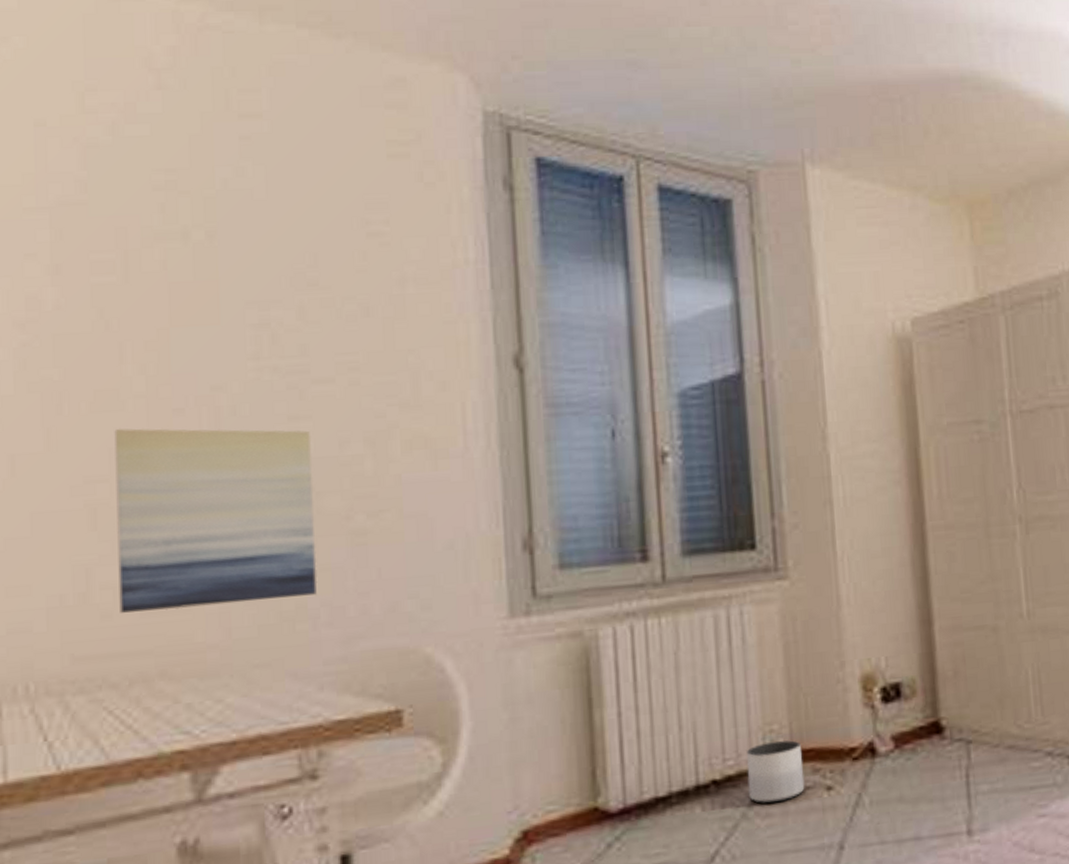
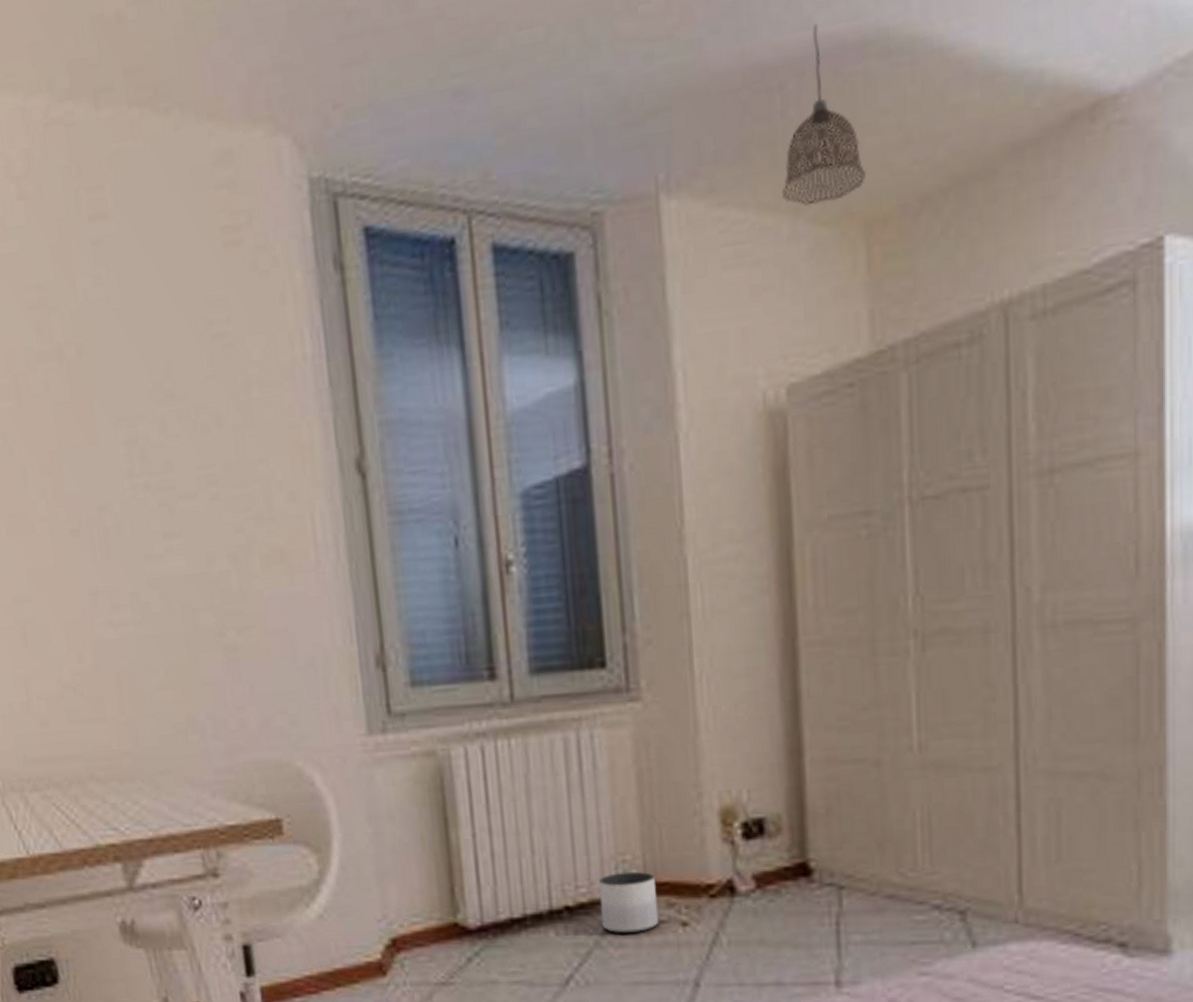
wall art: present [114,428,318,613] -> none [29,547,202,721]
pendant lamp: none [903,60,968,186] -> present [781,23,867,206]

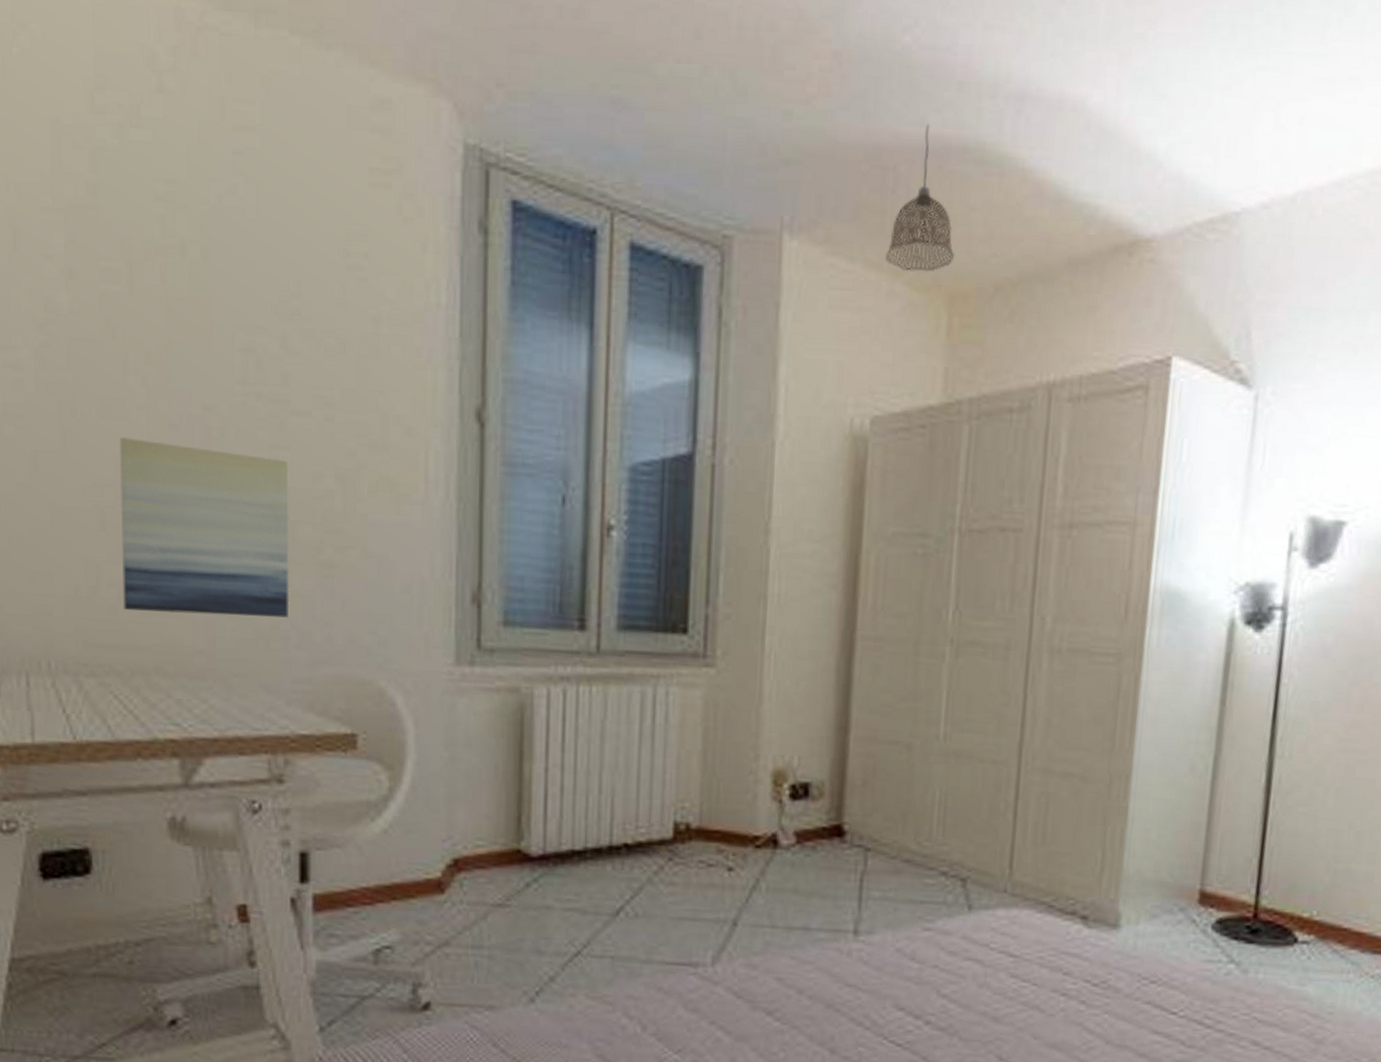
wall art: none [29,547,202,721] -> present [120,436,290,618]
planter: present [598,872,659,934] -> none [656,818,709,874]

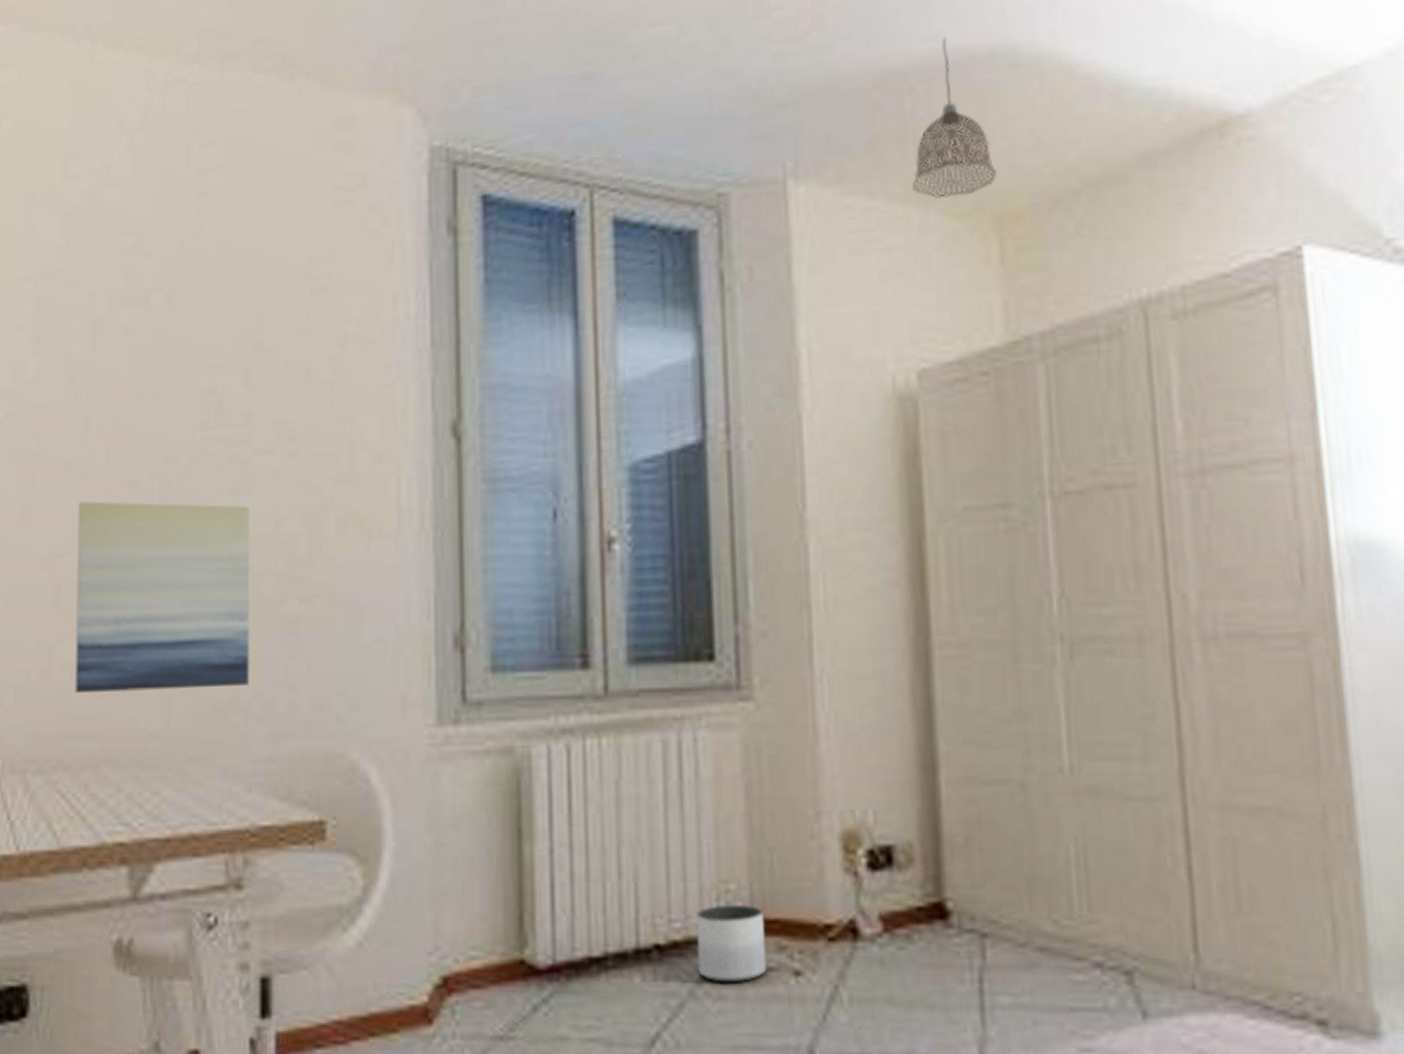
planter: none [656,818,709,874] -> present [696,906,767,983]

